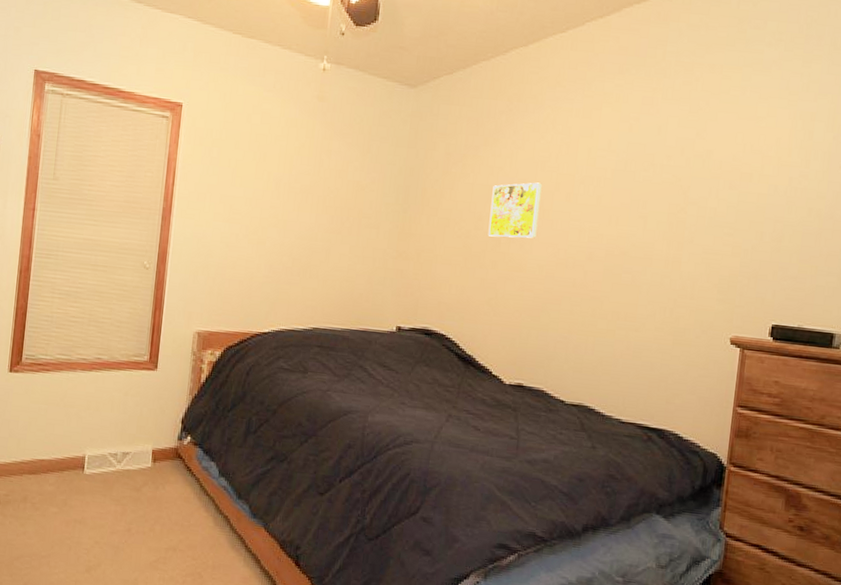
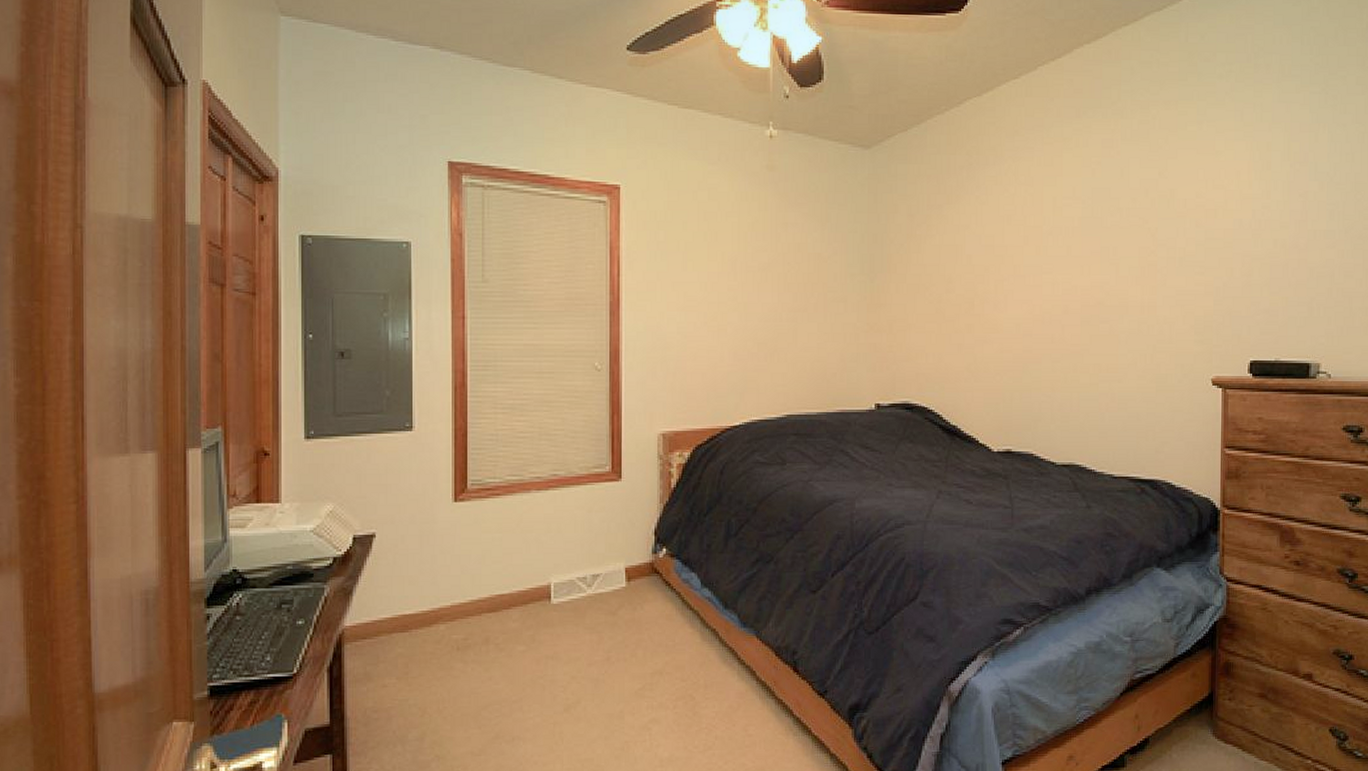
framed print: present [488,182,542,239] -> none [960,238,1010,299]

